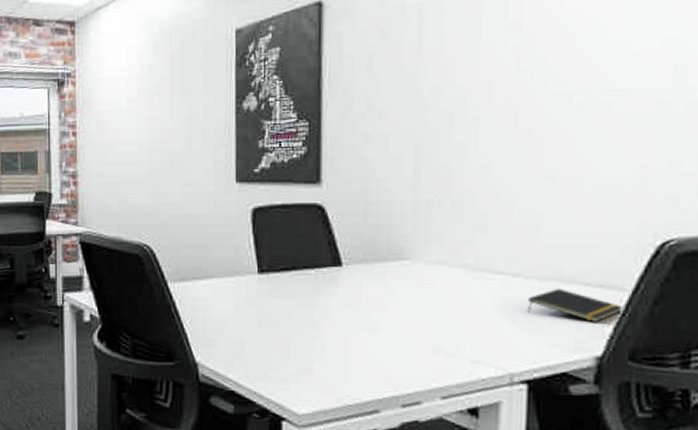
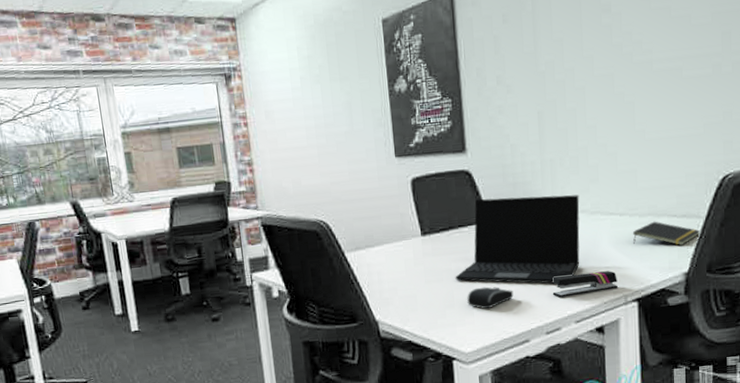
laptop: none [294,238,460,348] -> present [455,194,580,284]
computer mouse: none [306,340,365,367] -> present [467,287,514,309]
stapler: none [414,339,502,366] -> present [552,271,618,298]

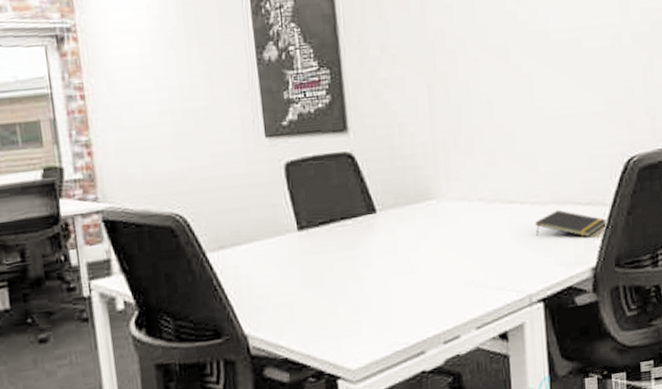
laptop: present [455,194,580,284] -> none [338,180,479,284]
computer mouse: present [467,287,514,309] -> none [352,289,406,317]
stapler: present [552,271,618,298] -> none [449,267,521,300]

